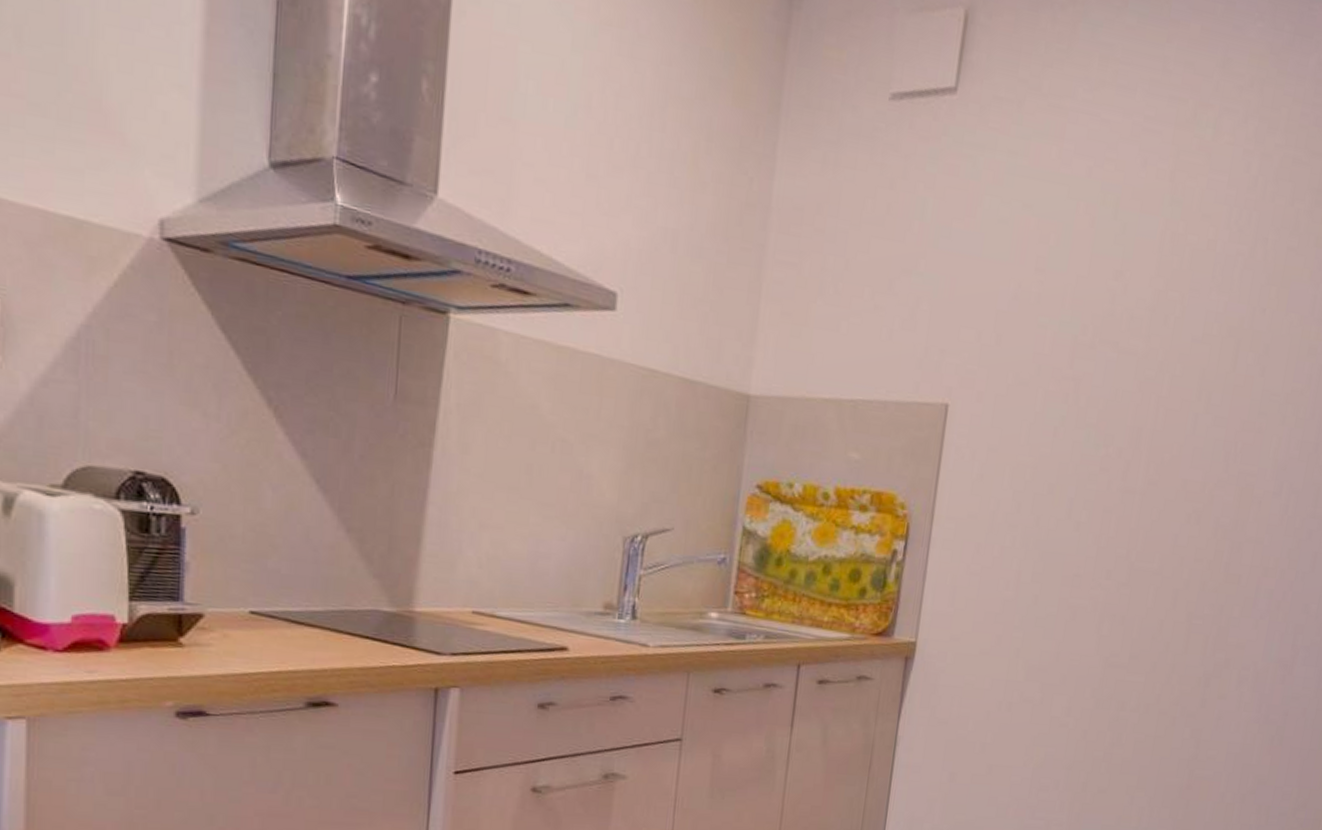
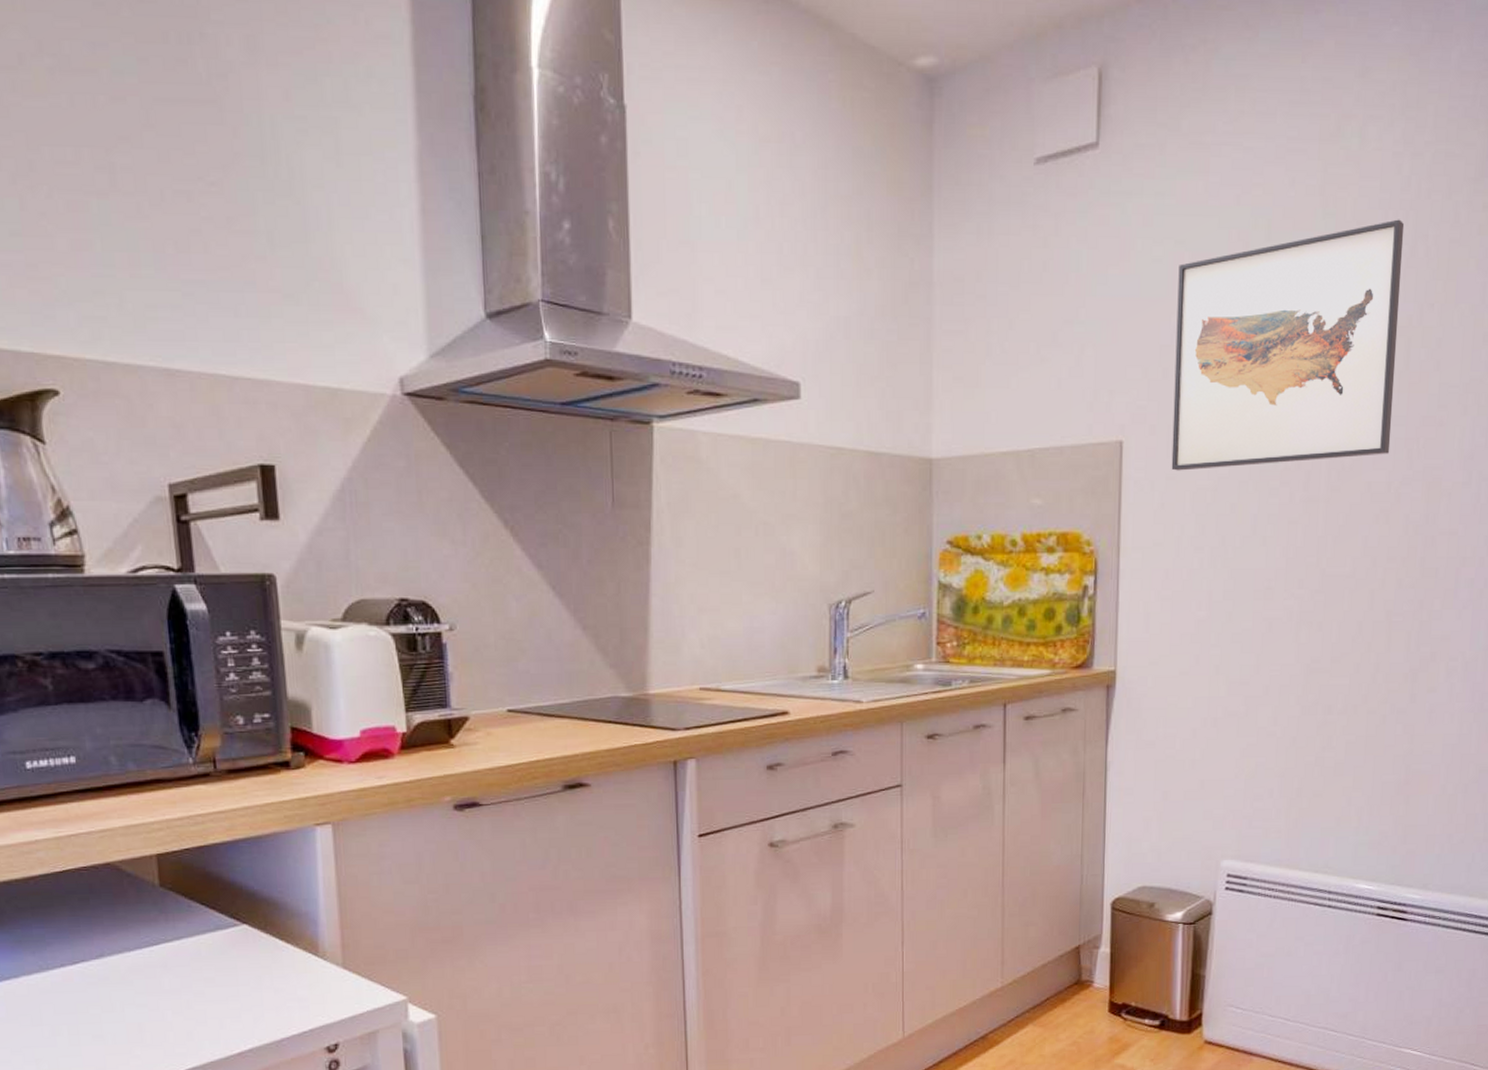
wall art: none [994,217,1247,454] -> present [1171,219,1405,471]

